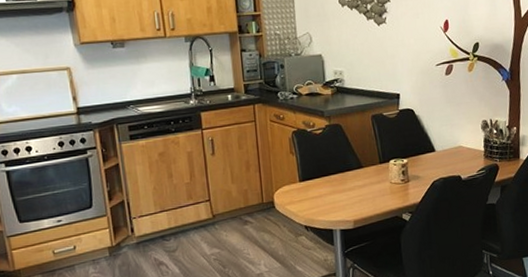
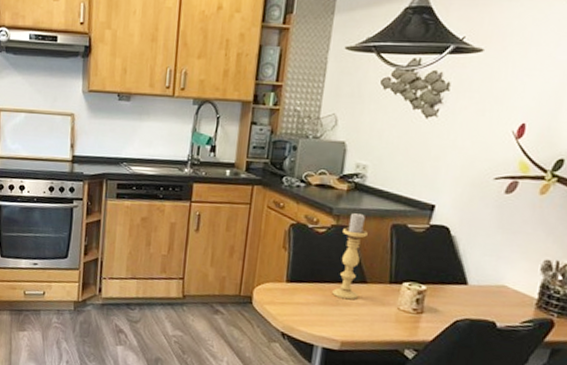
candle holder: none [335,111,359,185] -> present [332,212,368,300]

